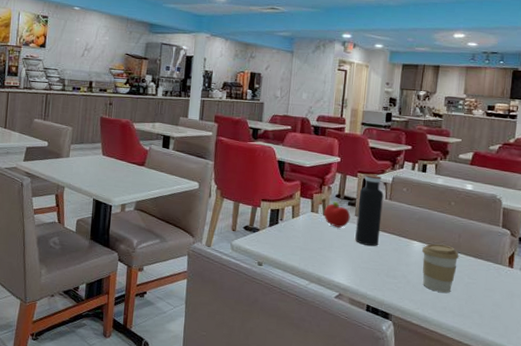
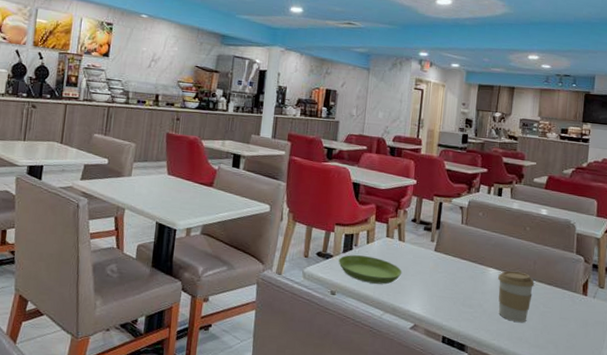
saucer: none [265,228,327,256] -> present [338,255,402,285]
fruit: present [324,201,351,228] -> none [399,226,426,254]
water bottle: present [355,174,384,247] -> none [431,198,460,274]

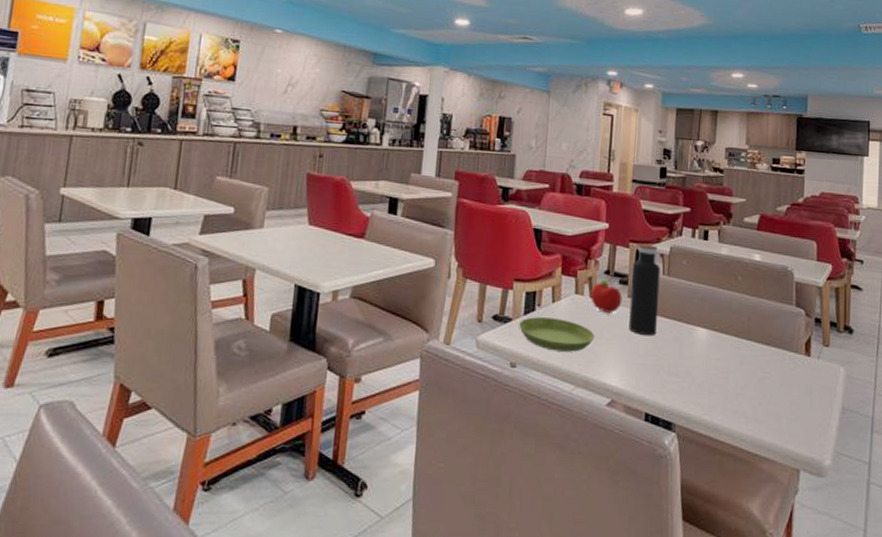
fruit: none [399,226,426,254] -> present [591,279,623,313]
water bottle: none [431,198,460,274] -> present [629,244,660,336]
coffee cup: present [498,270,535,322] -> none [708,329,750,392]

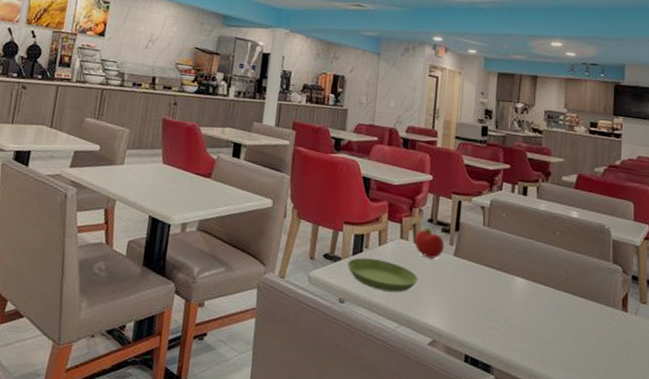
water bottle: present [629,244,660,336] -> none [450,196,481,283]

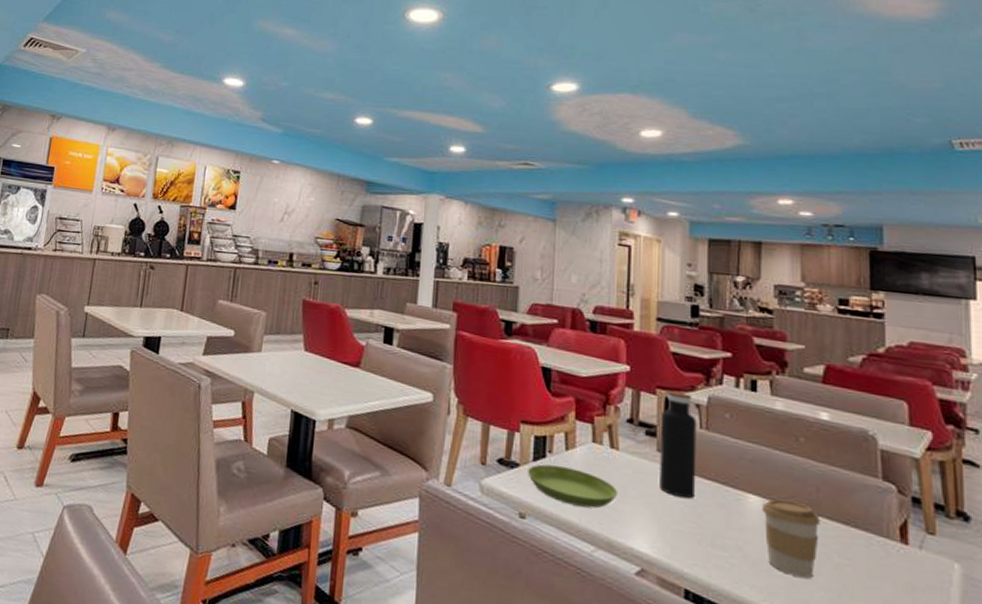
fruit: present [414,226,445,259] -> none [611,428,650,468]
water bottle: none [450,196,481,283] -> present [659,391,697,499]
coffee cup: none [526,280,567,341] -> present [763,499,820,578]

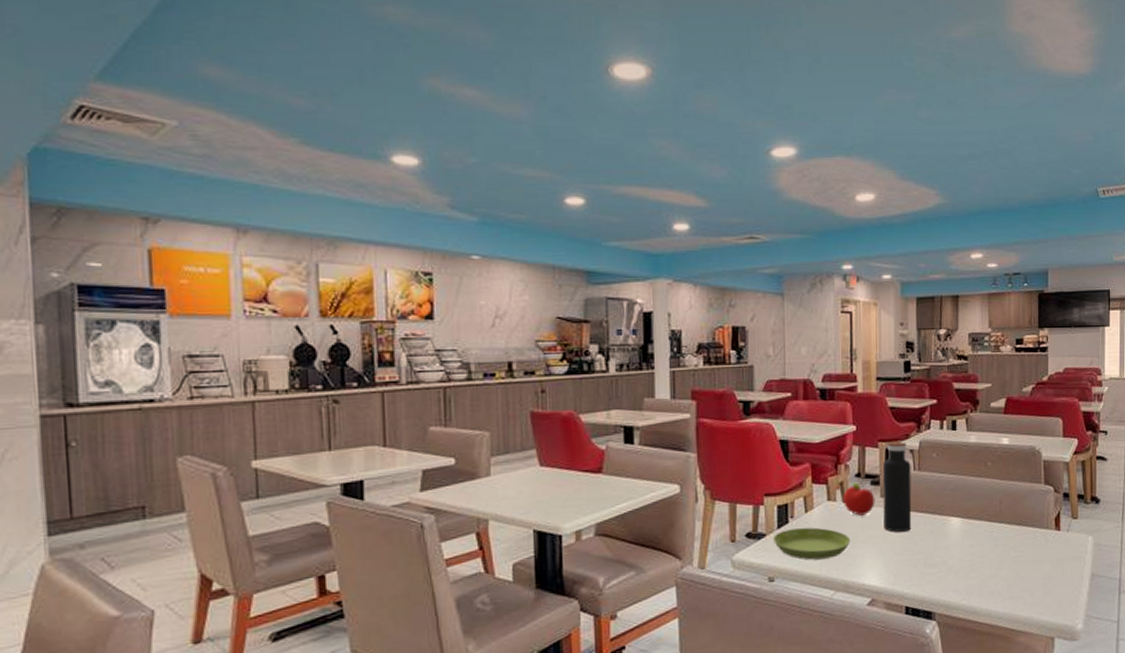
fruit: none [611,428,650,468] -> present [843,482,875,516]
coffee cup: present [763,499,820,578] -> none [961,515,1002,575]

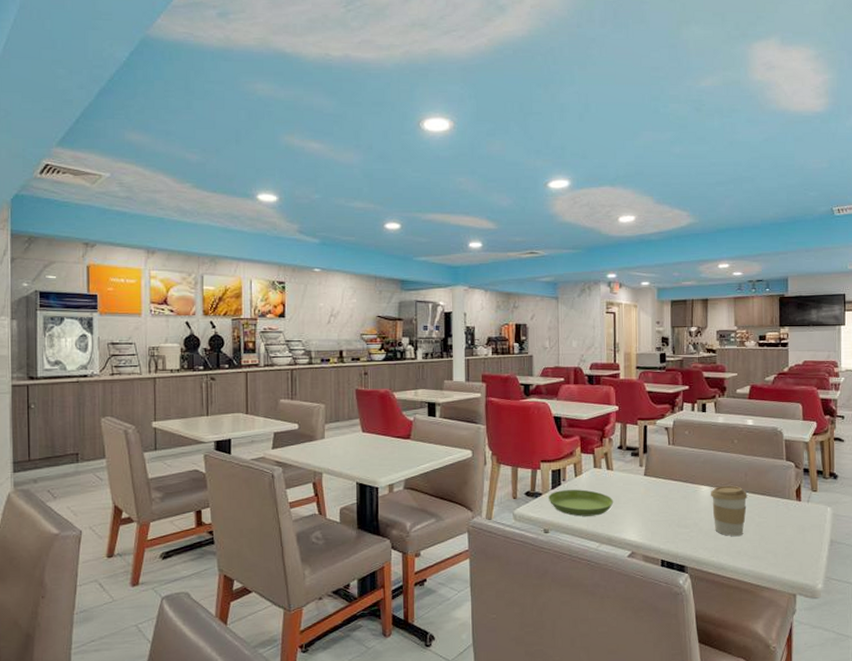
fruit: present [843,482,875,516] -> none [607,453,635,481]
water bottle: present [882,442,912,533] -> none [641,420,667,497]
coffee cup: none [961,515,1002,575] -> present [711,485,748,536]

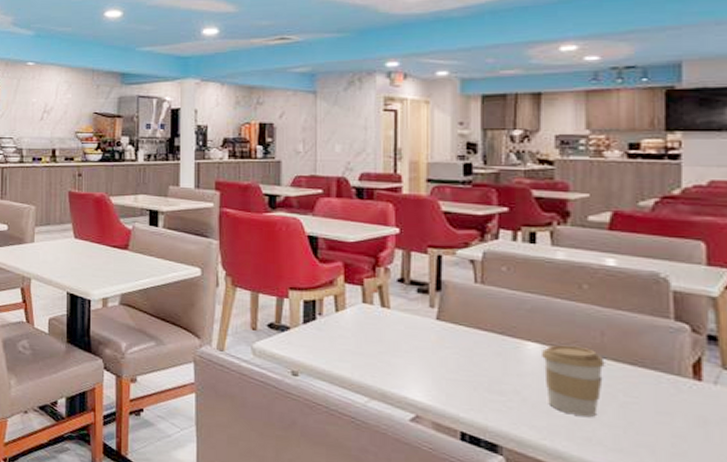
saucer: present [548,489,614,517] -> none [298,326,391,363]

